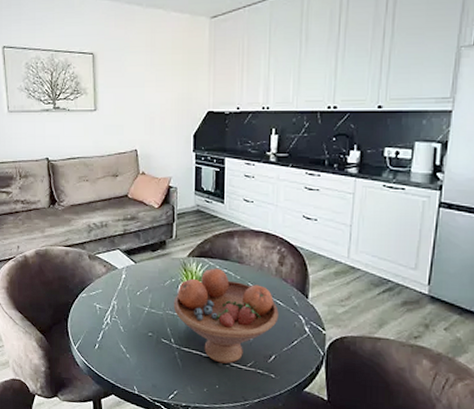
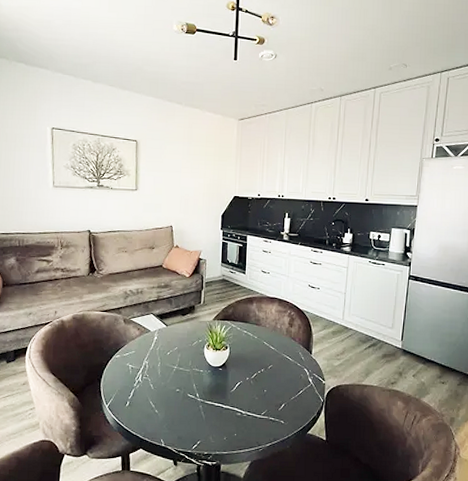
fruit bowl: present [173,268,279,364] -> none [199,329,288,414]

